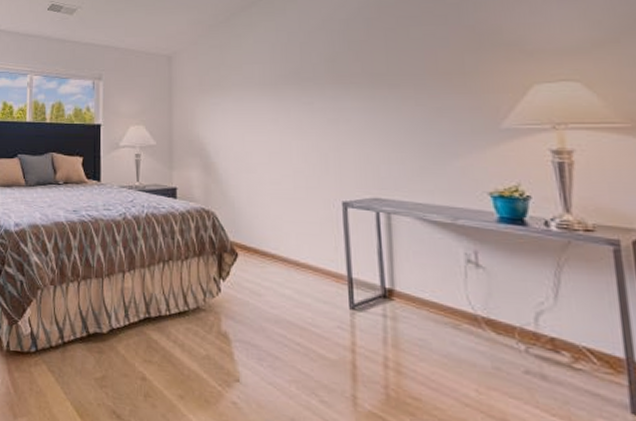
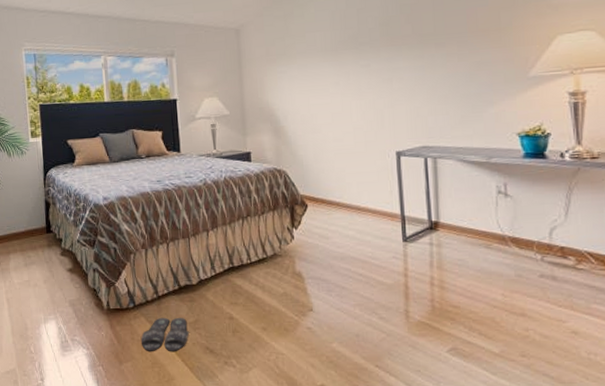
slippers: none [41,367,96,411] -> present [141,317,190,351]

